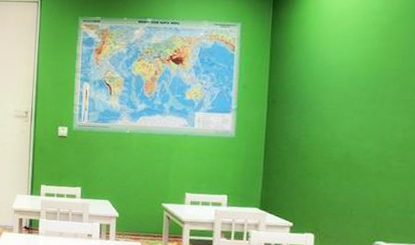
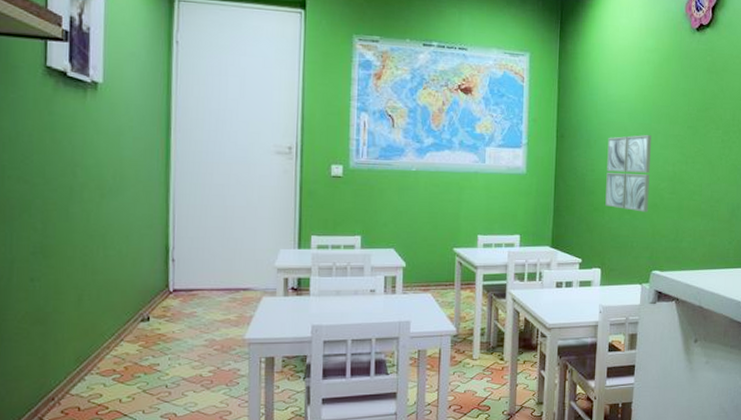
wall art: none [320,99,378,180] -> present [605,134,652,212]

